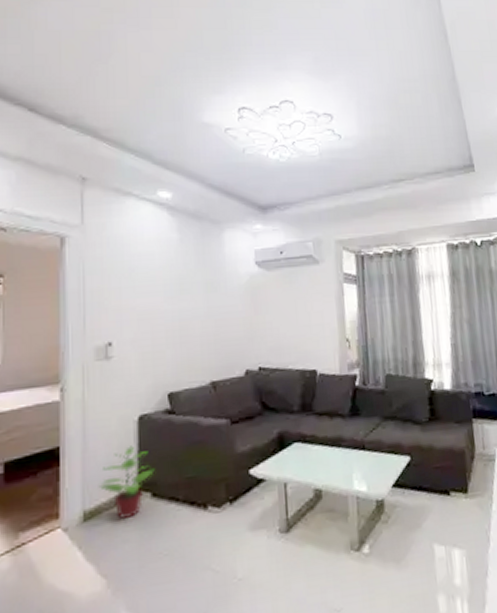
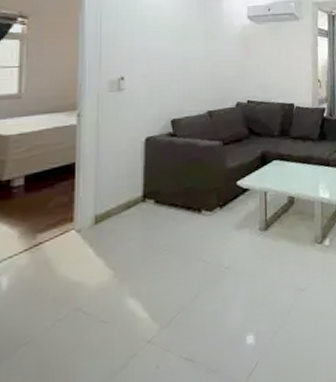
potted plant: present [98,446,155,519] -> none [108,162,158,221]

